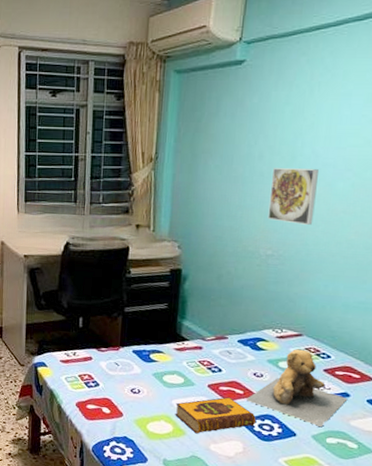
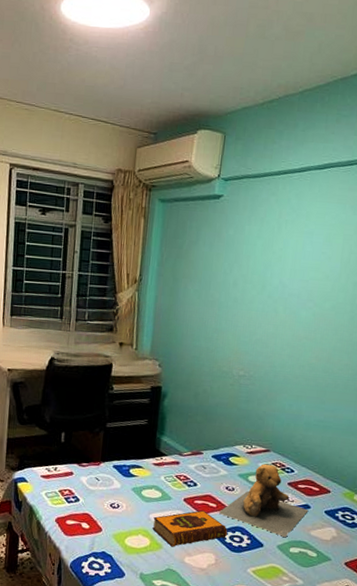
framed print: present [268,168,318,225] -> none [240,295,285,349]

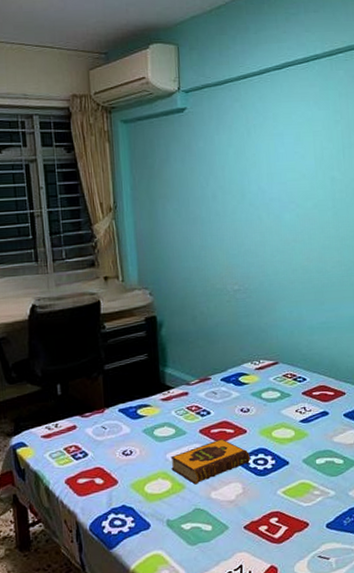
teddy bear: present [219,463,309,537] -> none [238,376,328,450]

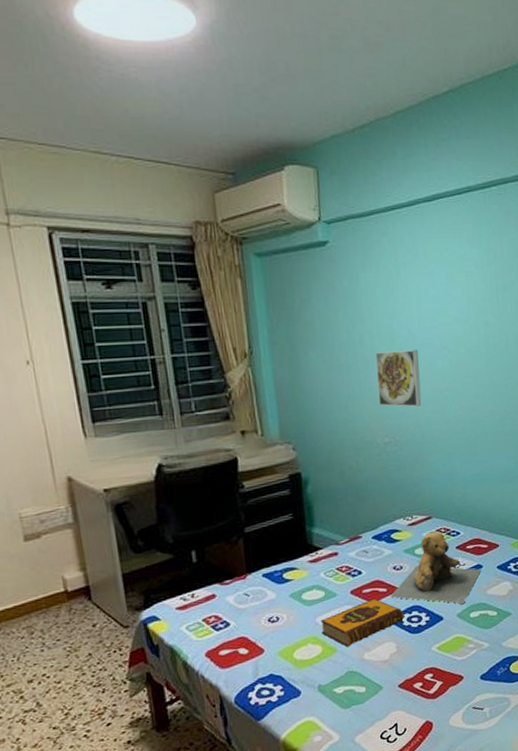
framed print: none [227,204,270,257] -> present [375,350,422,407]
teddy bear: none [238,376,328,450] -> present [391,531,482,604]

